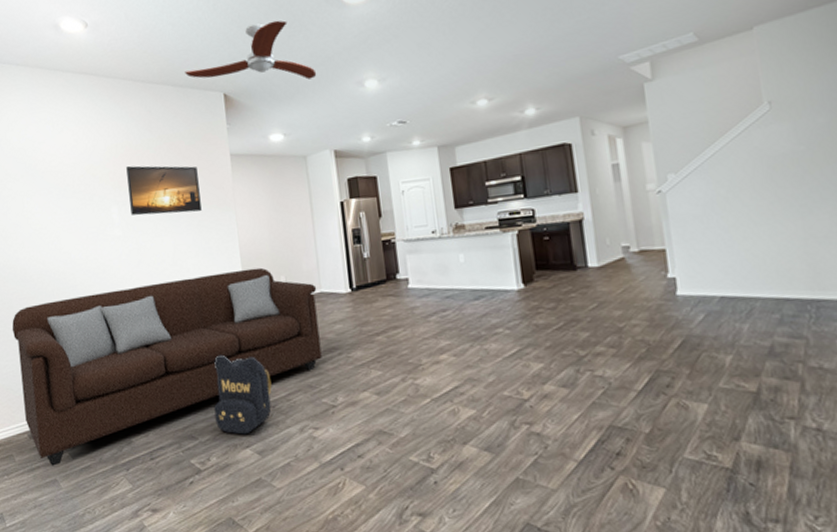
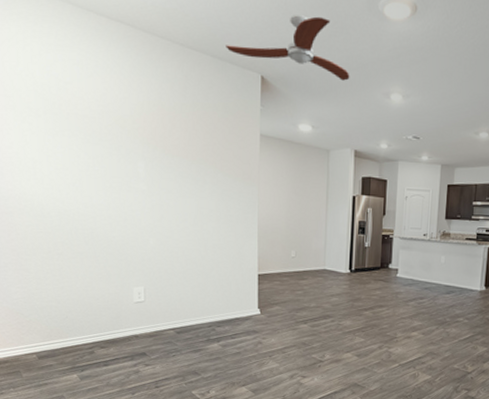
sofa: present [12,267,322,466] -> none [25,239,322,385]
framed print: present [126,166,202,216] -> none [157,126,227,181]
backpack: present [214,354,272,435] -> none [218,308,271,376]

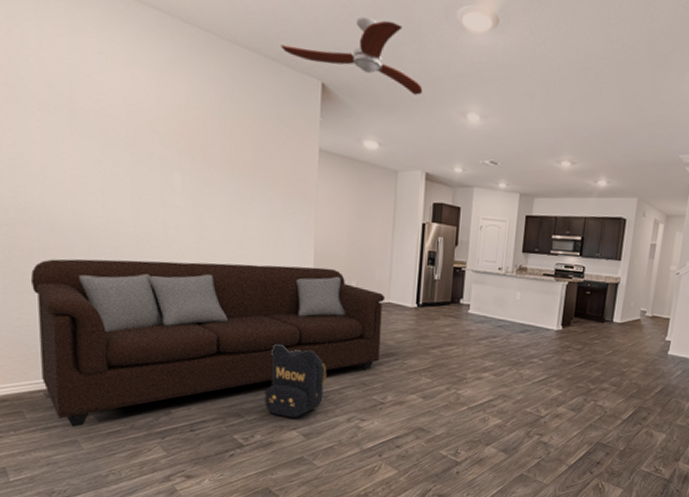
sofa: none [25,239,322,385] -> present [30,258,386,427]
backpack: none [218,308,271,376] -> present [265,343,327,418]

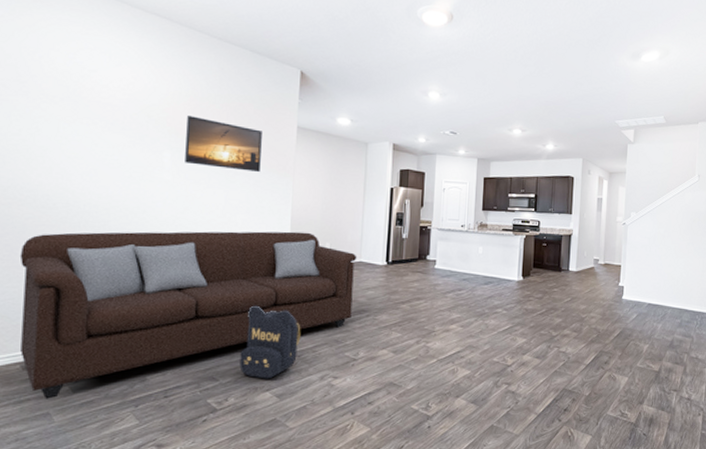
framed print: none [197,132,280,200] -> present [185,116,262,172]
ceiling fan: present [281,16,423,95] -> none [266,17,390,79]

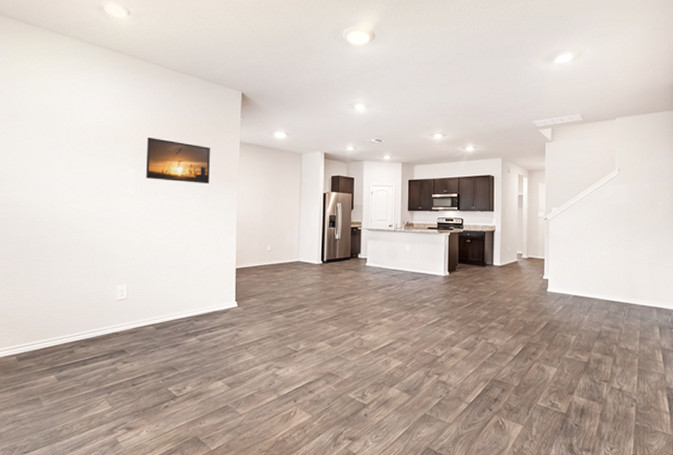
sofa: present [19,231,357,399] -> none [15,235,296,386]
backpack: present [239,305,301,379] -> none [195,302,248,369]

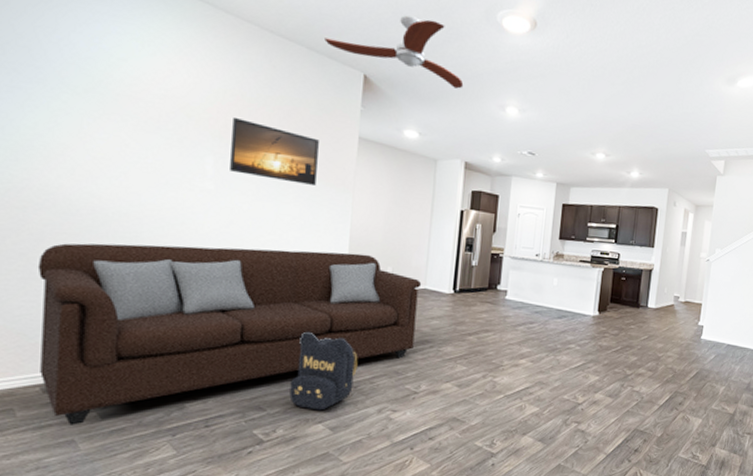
sofa: none [15,235,296,386] -> present [37,243,422,425]
backpack: none [195,302,248,369] -> present [289,331,358,411]
ceiling fan: none [211,43,319,95] -> present [325,15,464,89]

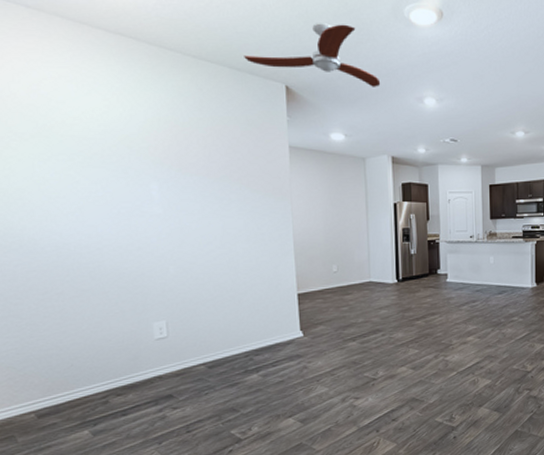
sofa: present [37,243,422,425] -> none [15,256,367,445]
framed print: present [230,118,319,185] -> none [170,143,255,197]
backpack: present [289,331,358,411] -> none [258,334,318,406]

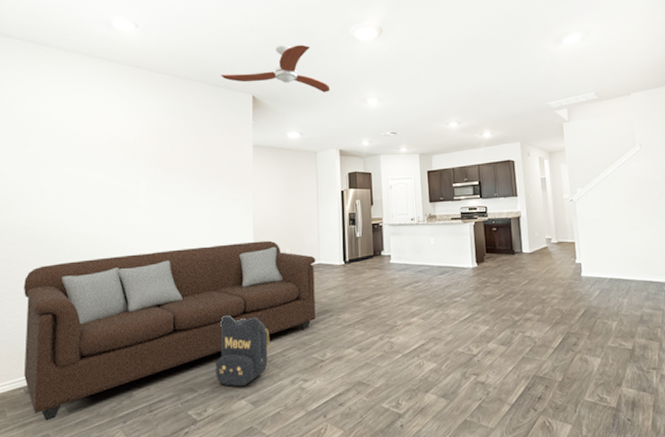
sofa: none [15,256,367,445] -> present [23,240,316,421]
backpack: none [258,334,318,406] -> present [216,314,270,387]

